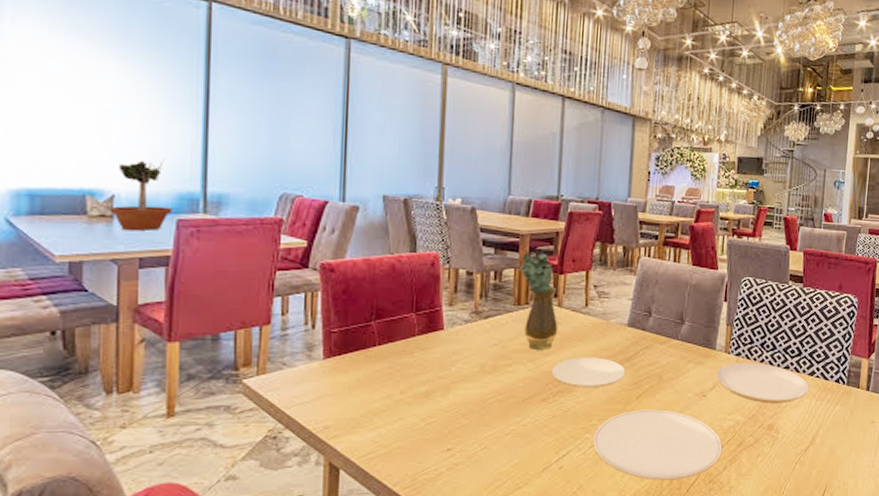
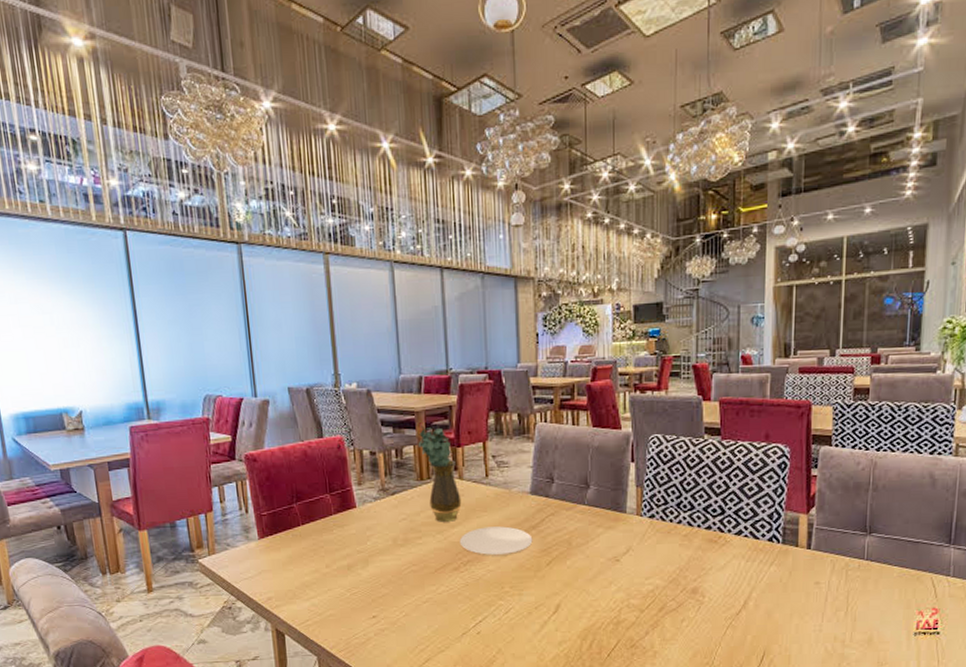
potted tree: present [109,159,173,231] -> none [80,376,125,439]
plate: present [593,409,723,480] -> none [507,575,642,645]
plate: present [716,362,809,403] -> none [629,524,737,566]

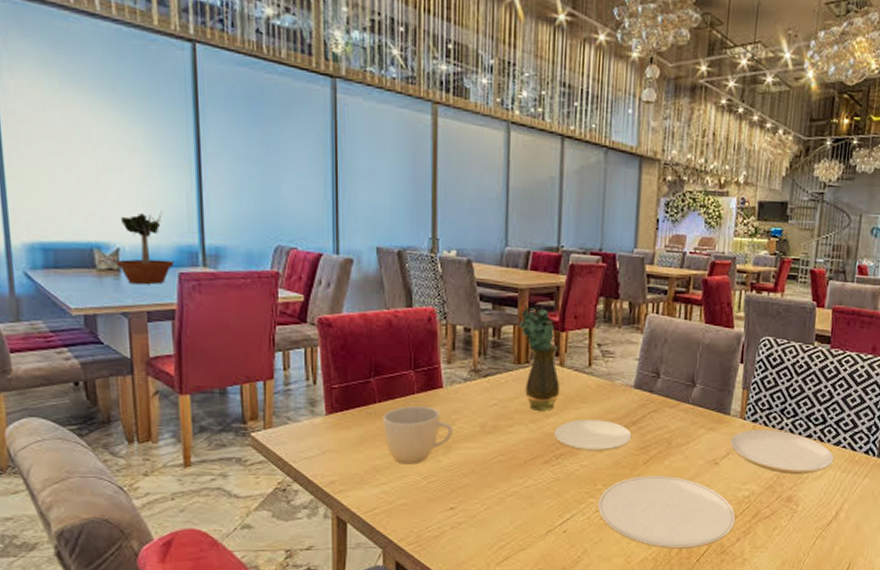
potted tree: none [80,376,125,439] -> present [115,212,174,284]
cup: none [307,525,369,579] -> present [383,405,453,465]
plate: none [507,575,642,645] -> present [598,476,736,549]
plate: none [629,524,737,566] -> present [730,429,834,474]

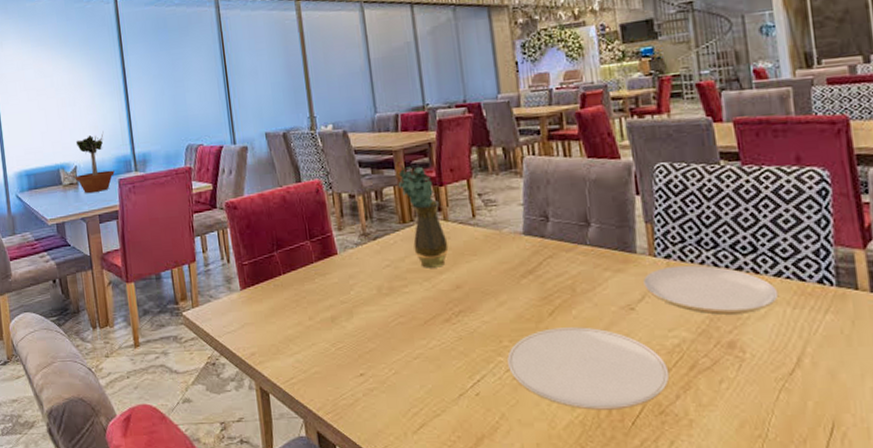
cup: present [383,405,453,465] -> none [288,273,353,333]
plate: present [553,419,632,451] -> none [449,271,531,306]

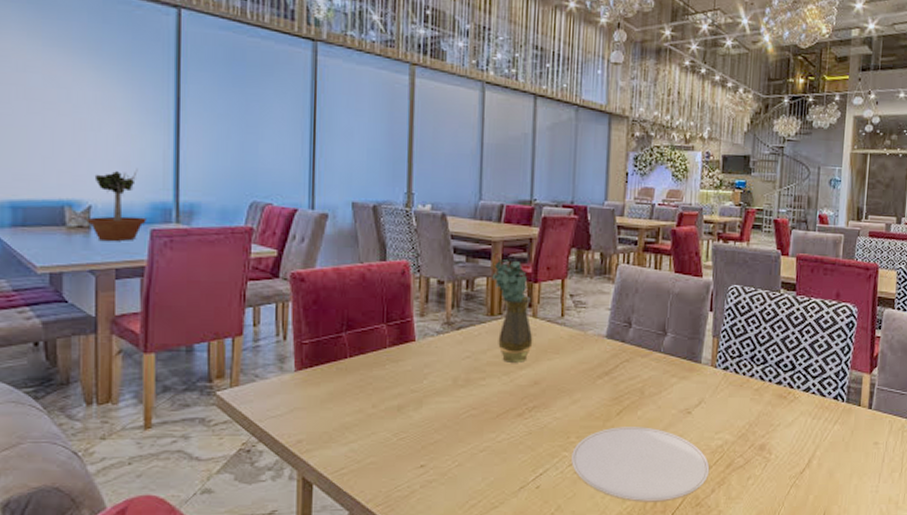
plate: present [643,265,779,315] -> none [702,377,805,421]

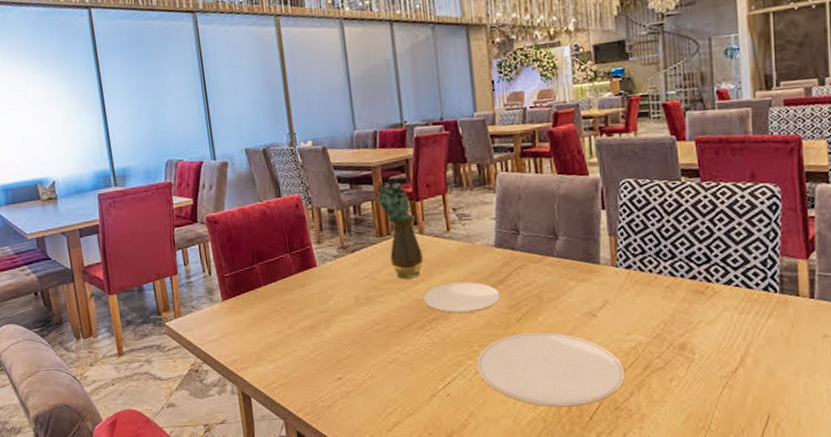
potted tree: present [86,169,146,241] -> none [53,147,94,207]
plate: none [526,370,605,402] -> present [423,281,501,314]

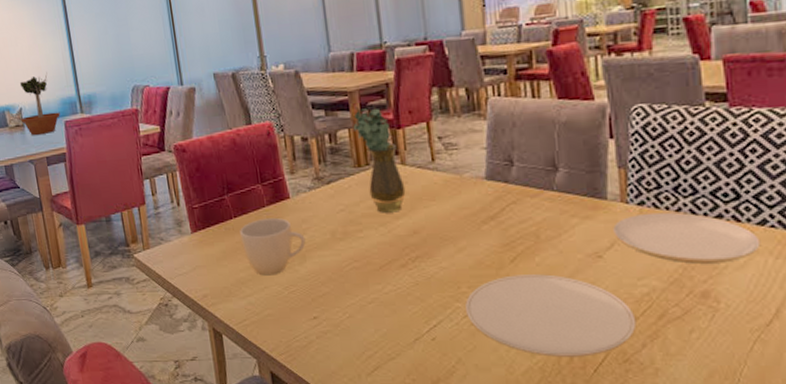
potted tree: none [53,147,94,207] -> present [19,72,60,135]
cup: none [269,284,331,340] -> present [240,217,306,276]
plate: present [423,281,501,314] -> none [405,217,492,251]
plate: none [605,274,728,320] -> present [613,212,761,264]

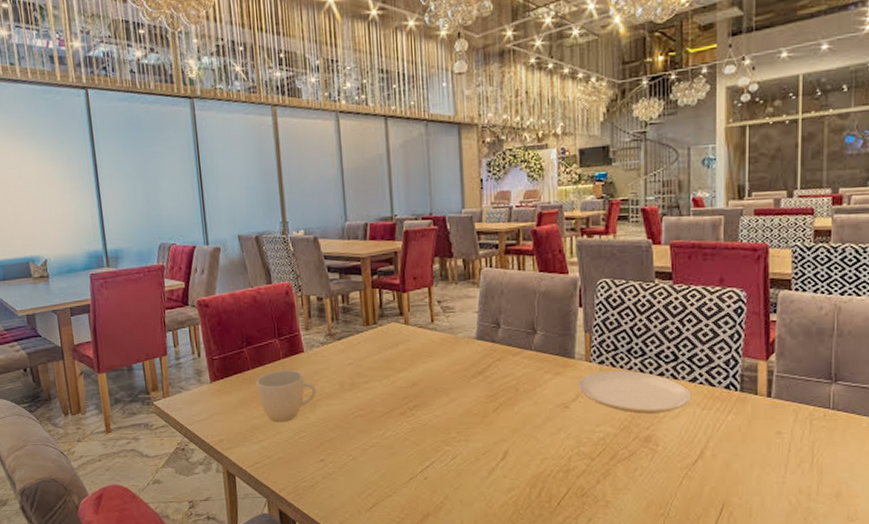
potted tree: present [19,72,60,135] -> none [45,226,86,286]
vase: present [353,106,406,213] -> none [364,271,408,367]
plate: present [465,274,637,357] -> none [454,422,593,492]

